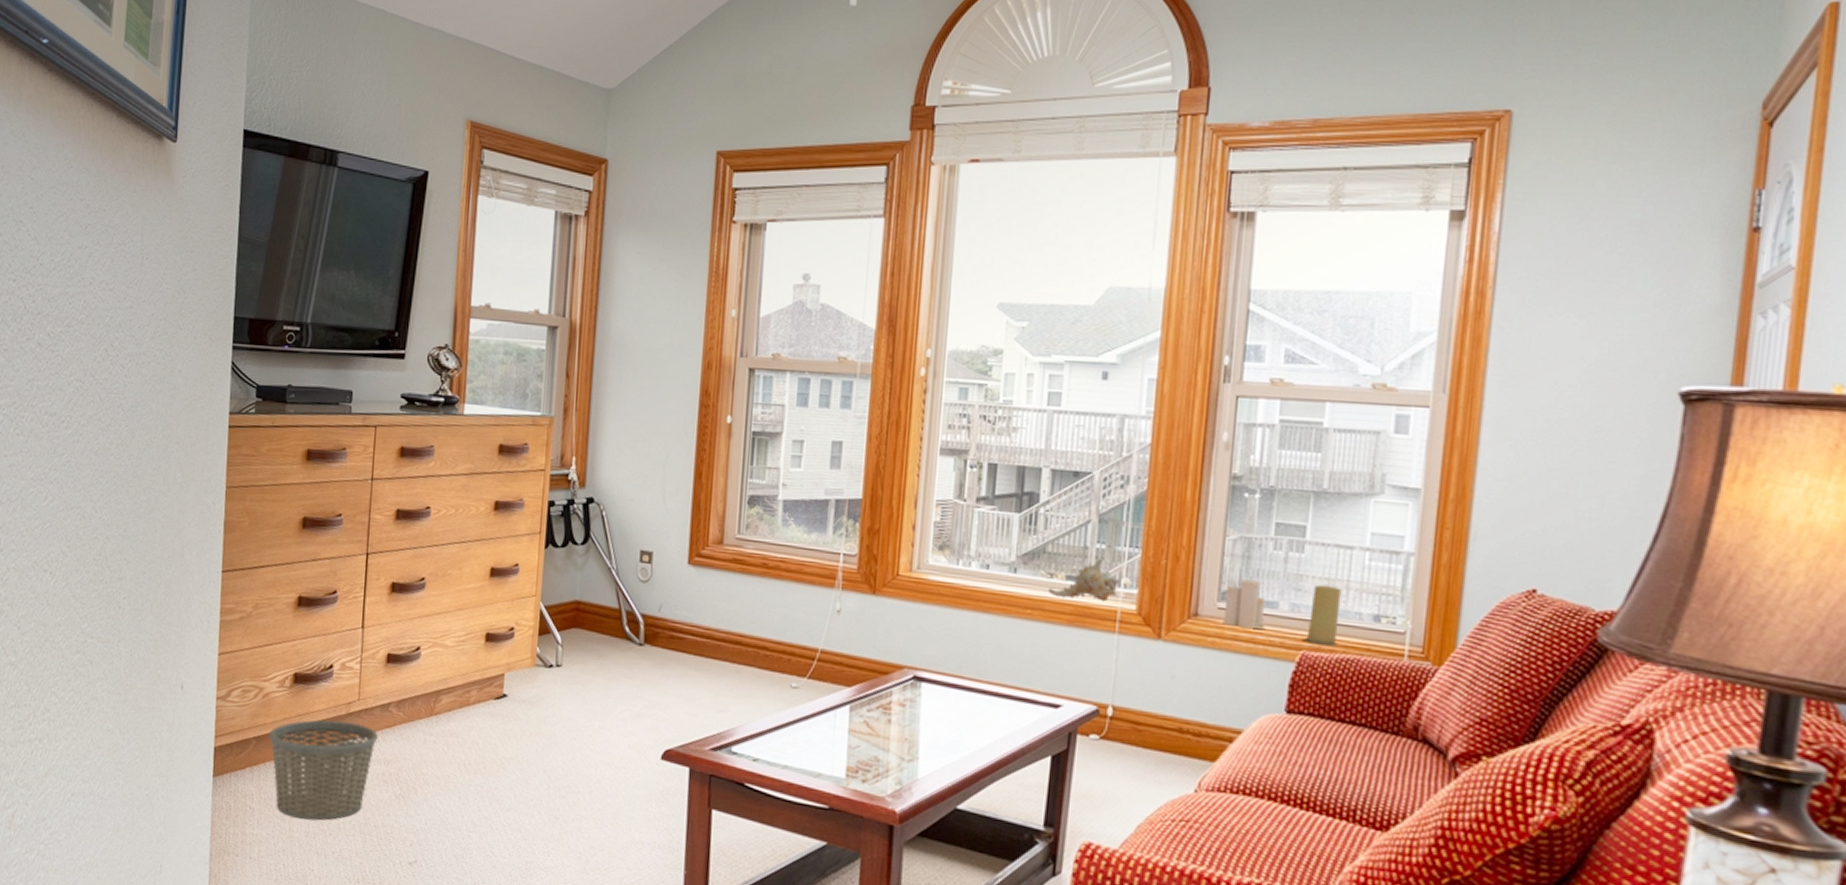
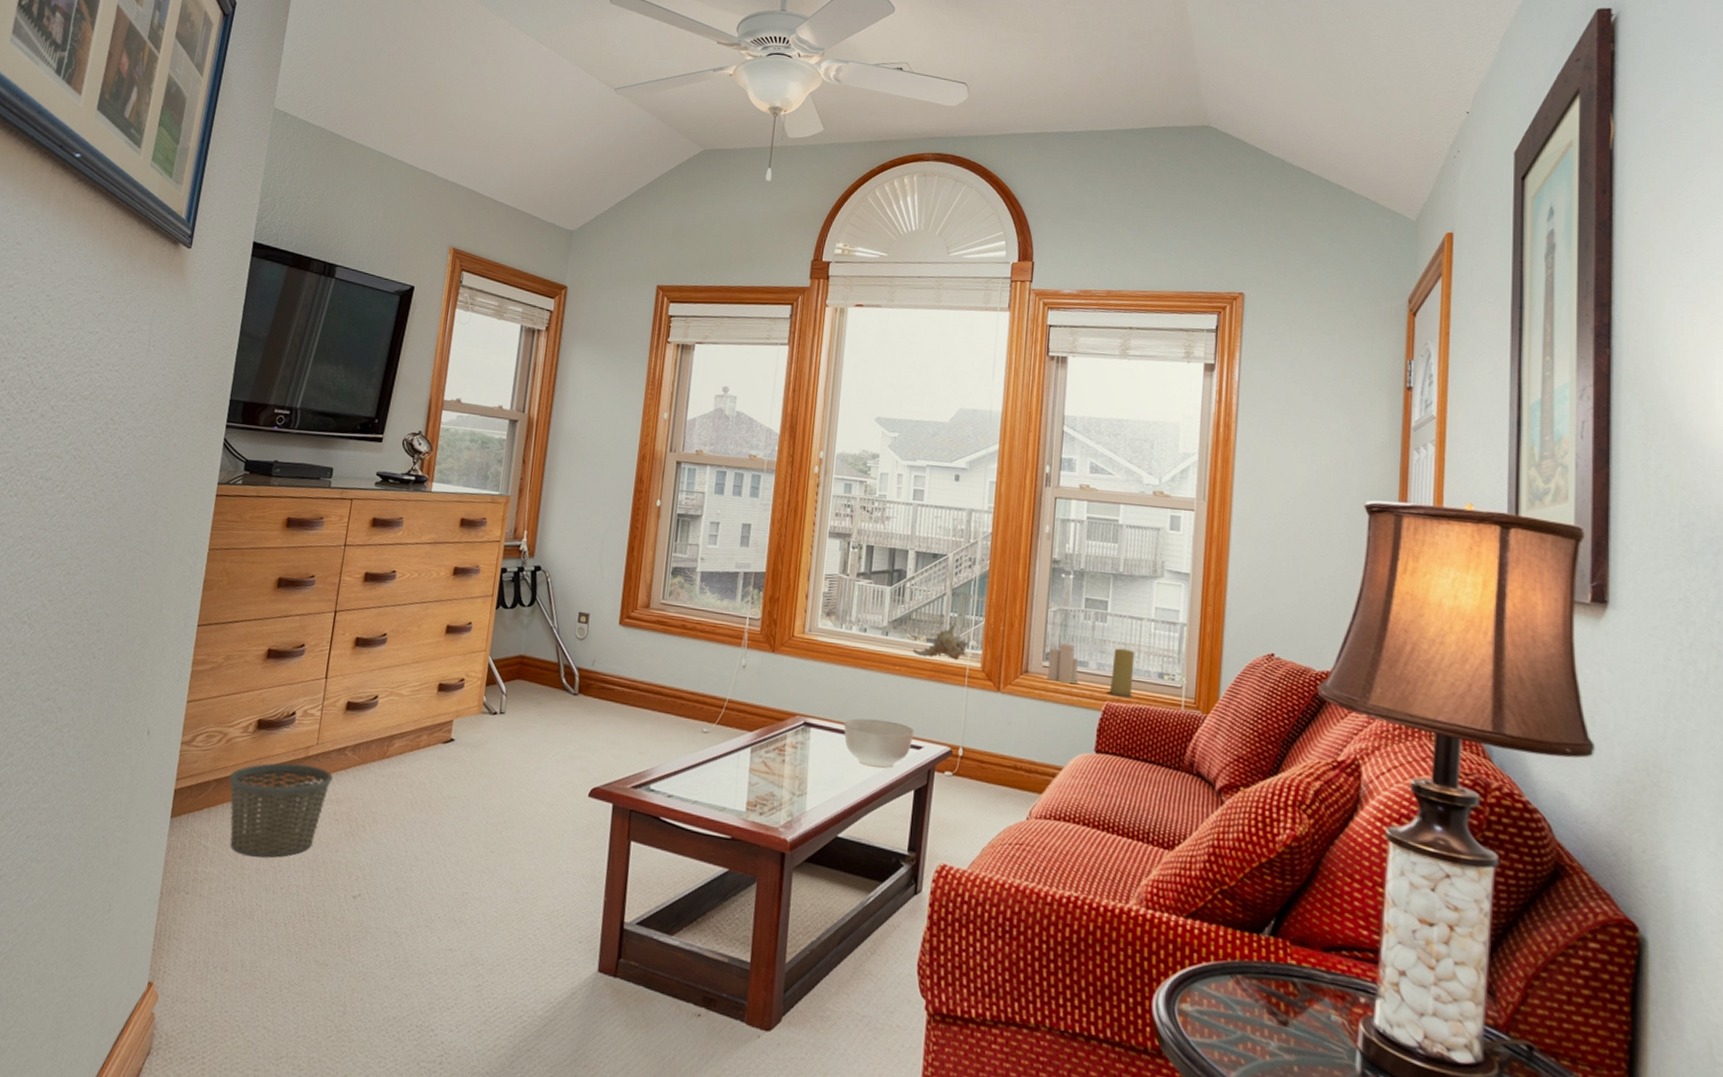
bowl: none [962,672,1051,731] -> present [844,718,915,769]

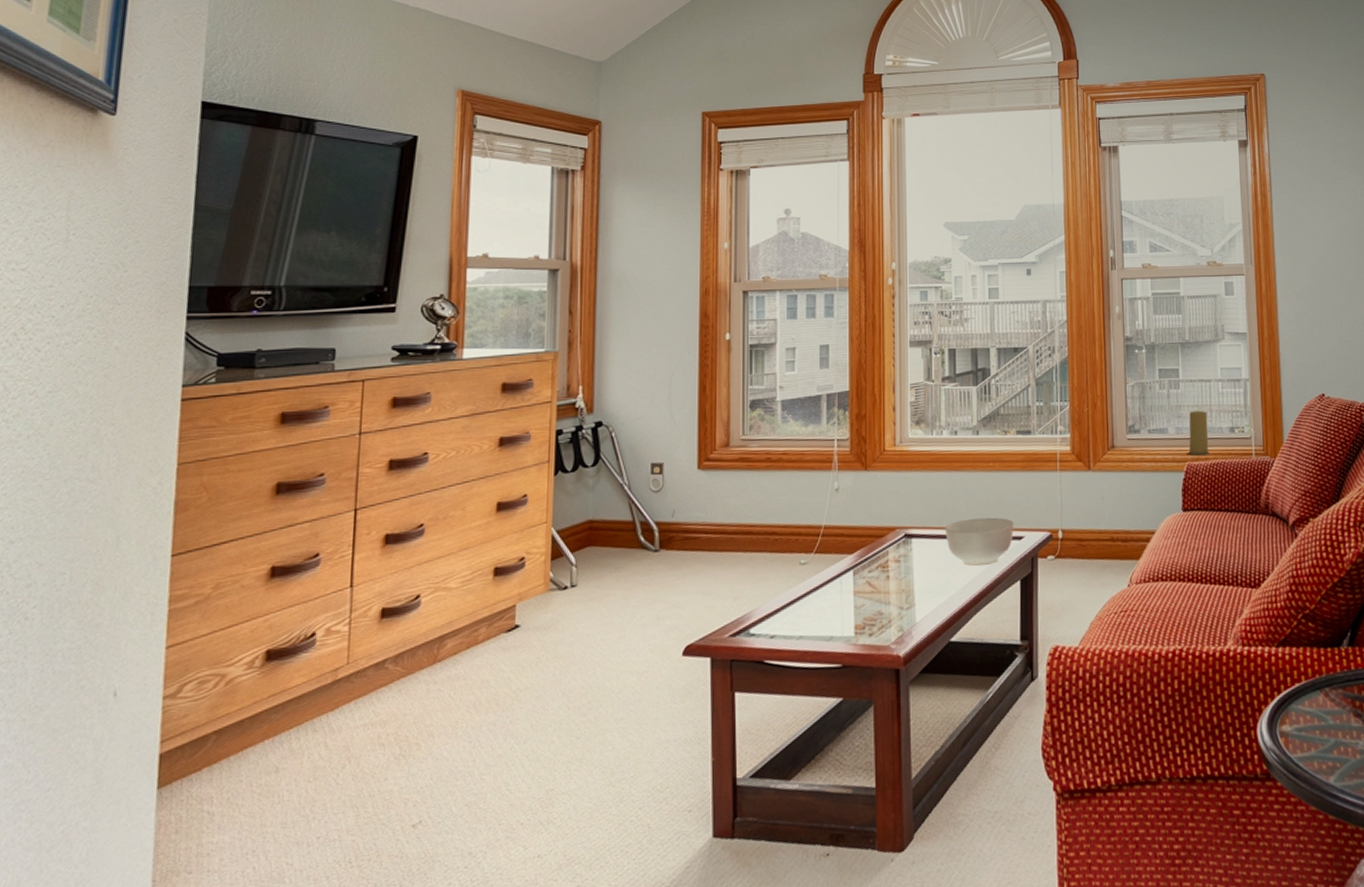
basket: present [228,763,333,857] -> none [233,689,372,811]
seashell: present [912,624,968,661] -> none [1004,413,1056,450]
candle: present [1046,641,1079,685] -> none [1132,412,1161,452]

